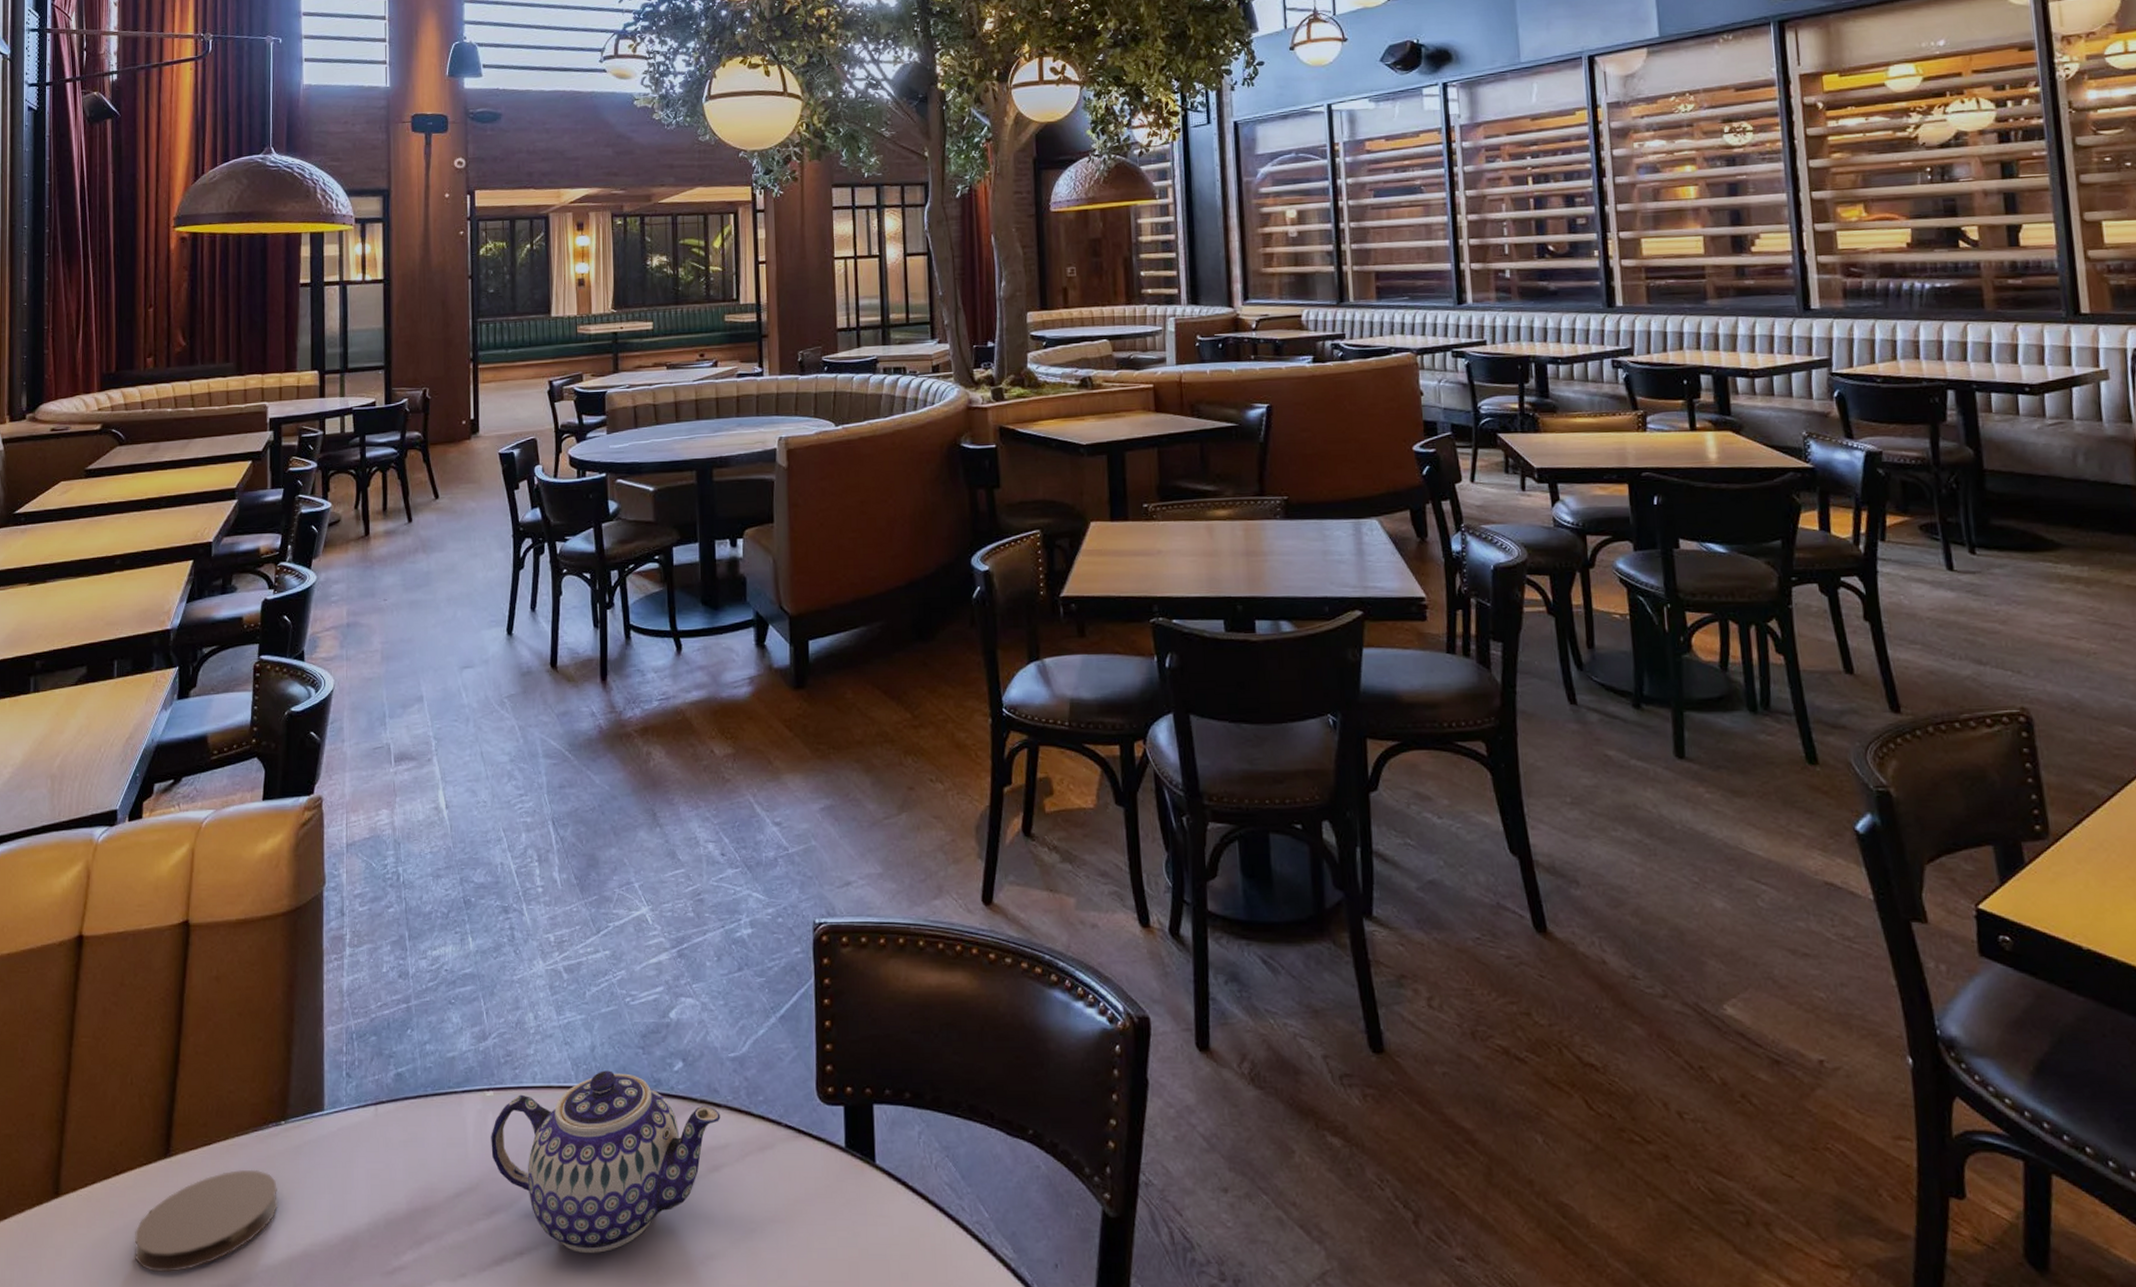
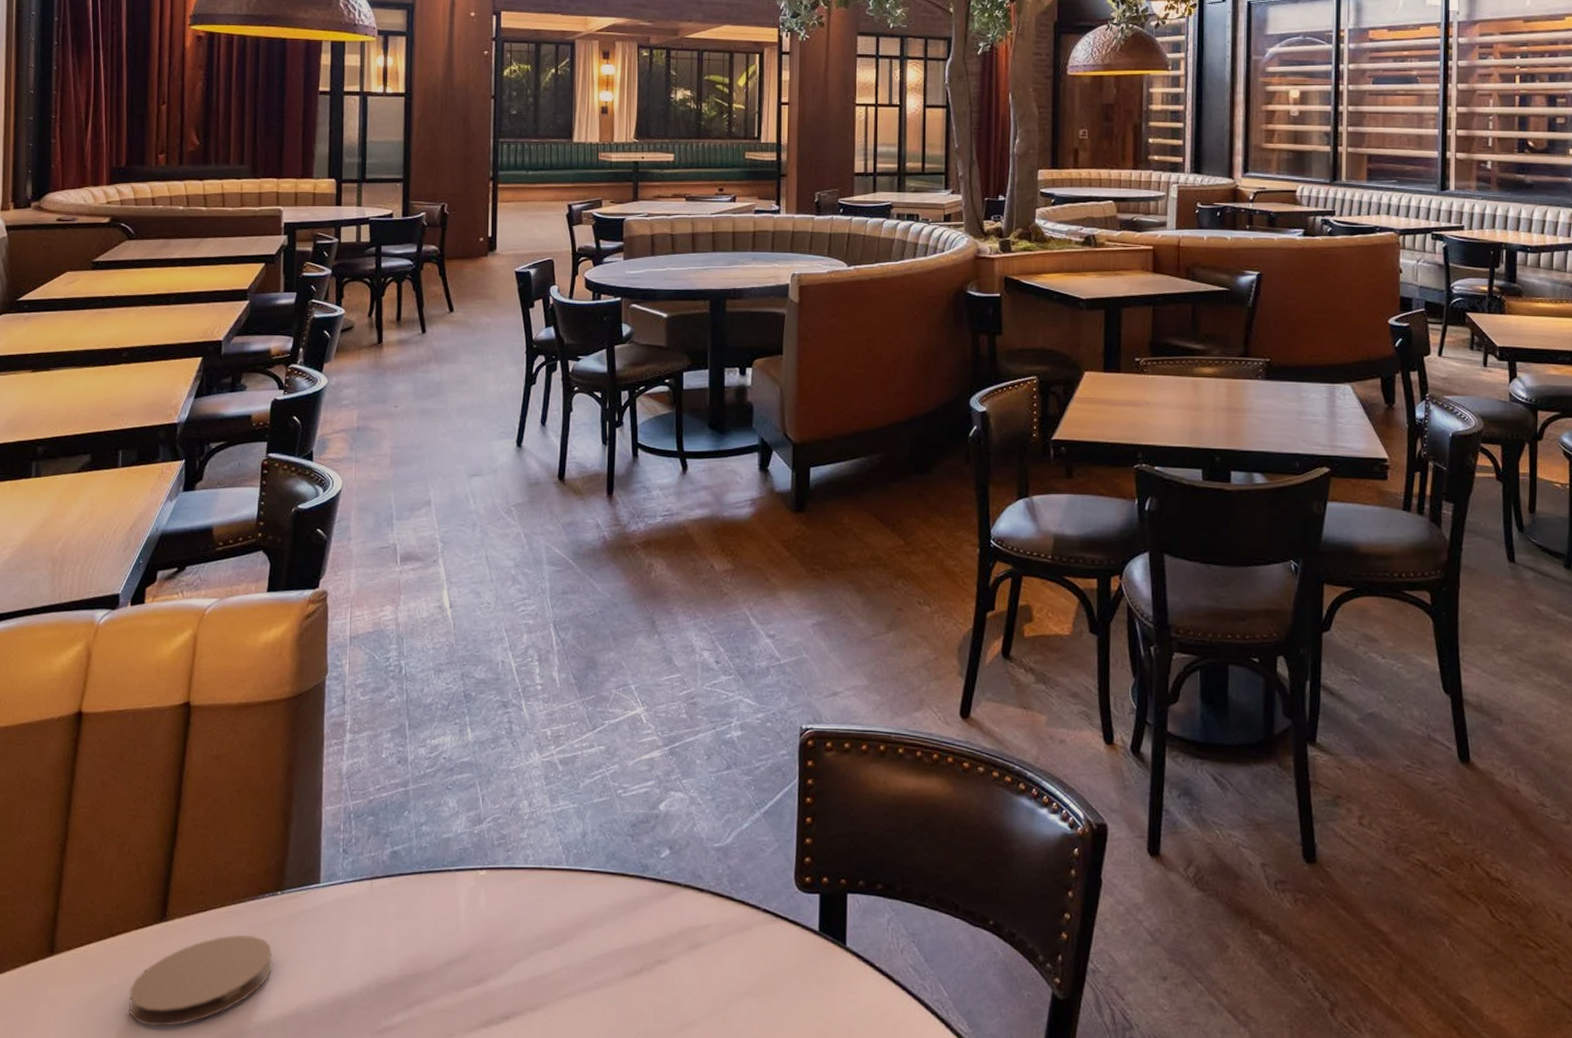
teapot: present [491,1070,721,1253] -> none [482,855,703,1019]

